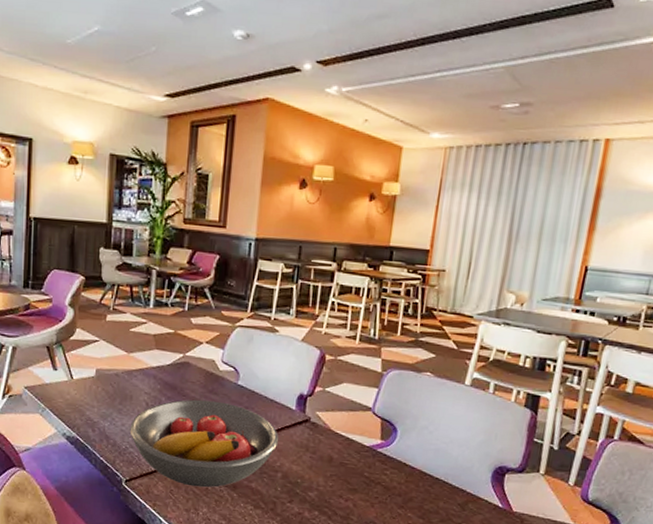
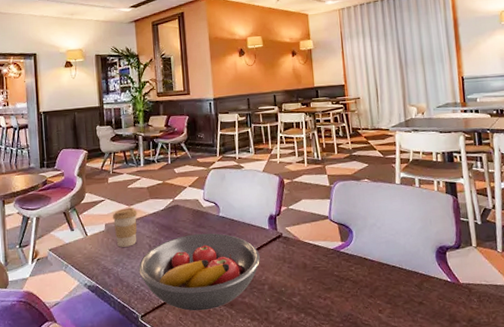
coffee cup: none [105,354,138,401] -> present [112,207,138,247]

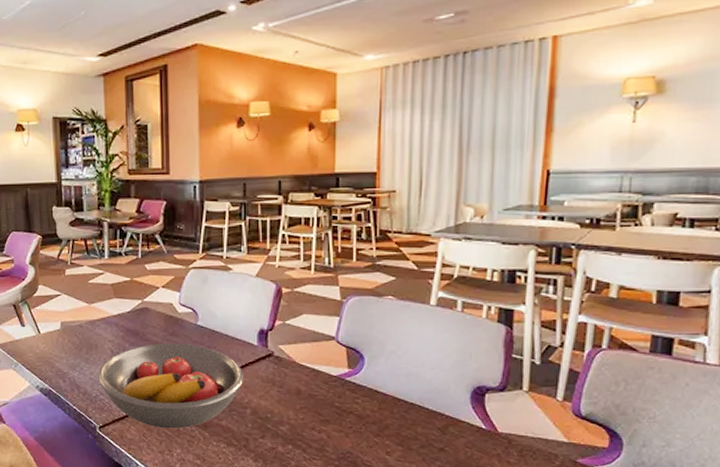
coffee cup: present [112,207,138,247] -> none [69,306,99,350]

